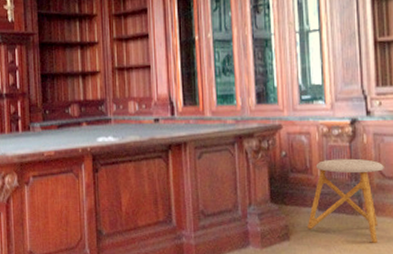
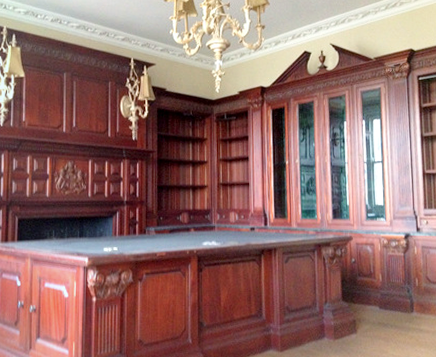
stool: present [307,158,384,244] -> none [370,266,430,337]

